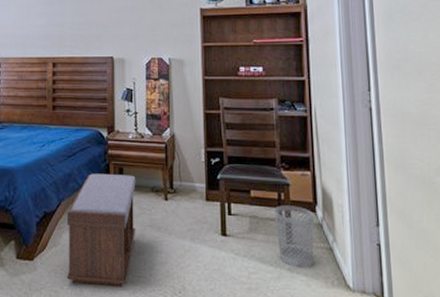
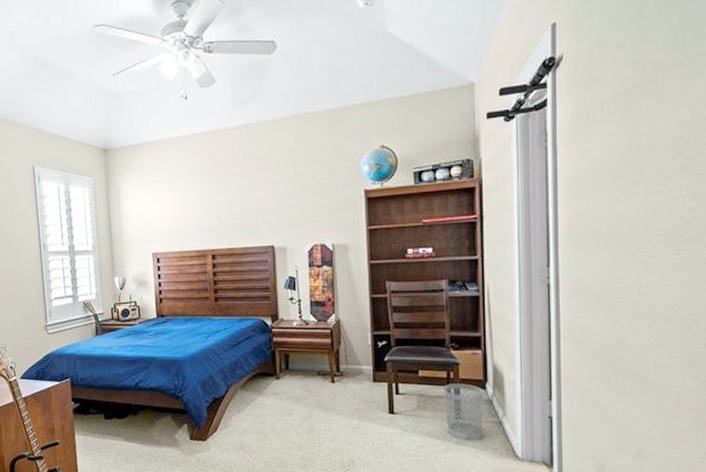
bench: present [67,173,136,288] -> none [236,360,304,463]

